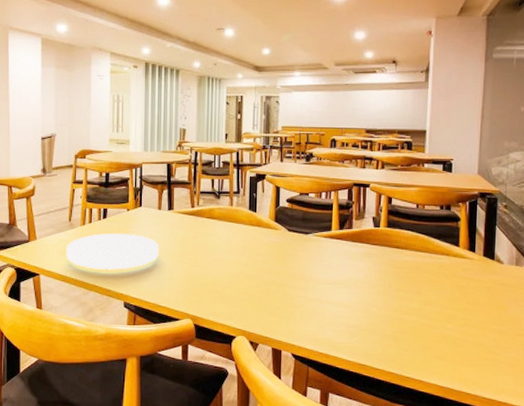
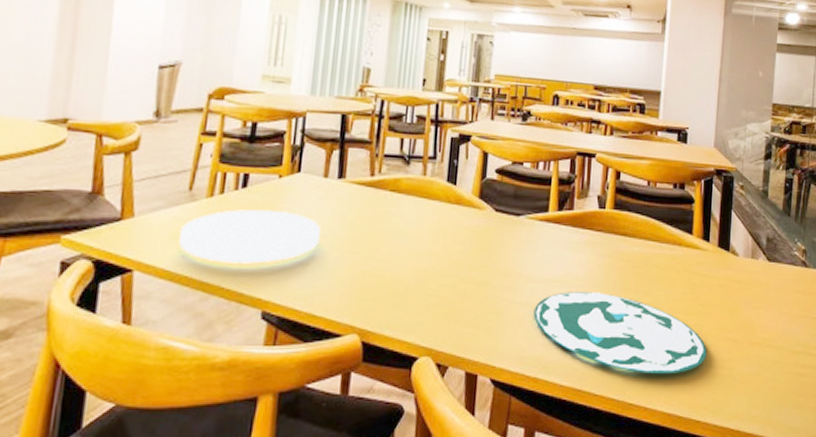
plate: none [323,291,475,356] -> present [534,291,707,374]

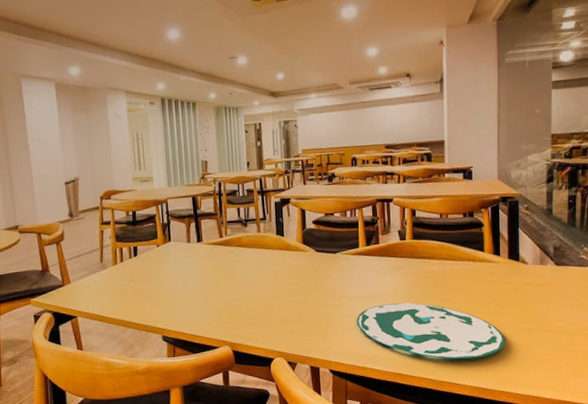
plate: present [178,209,320,264] -> none [100,269,192,307]

